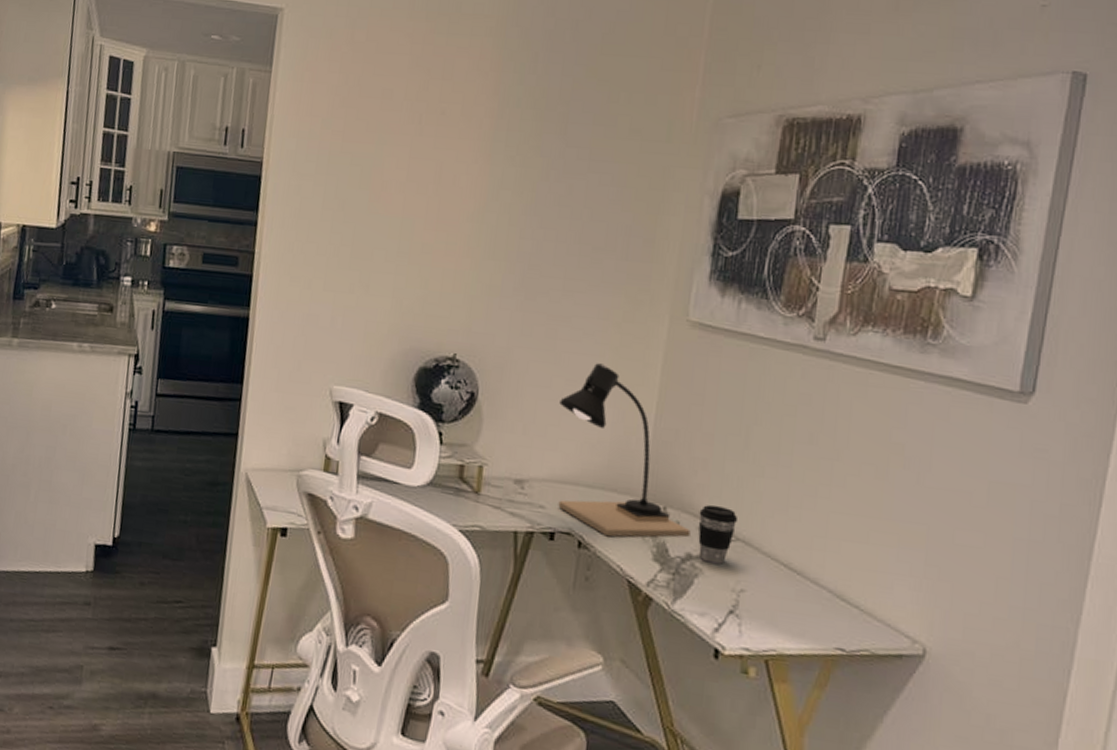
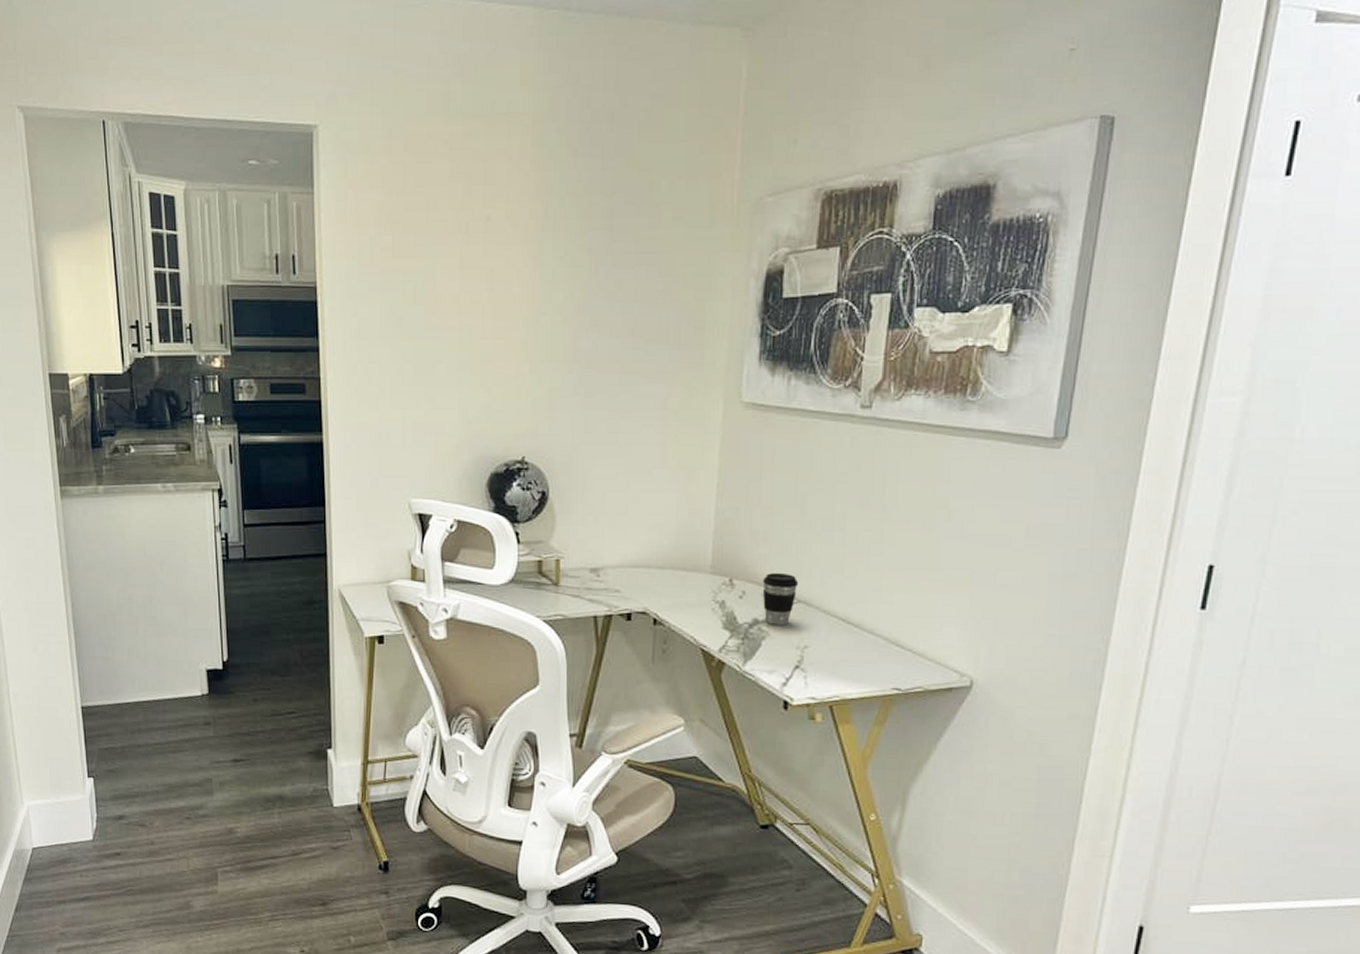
desk lamp: present [558,363,691,537] -> none [626,452,756,612]

